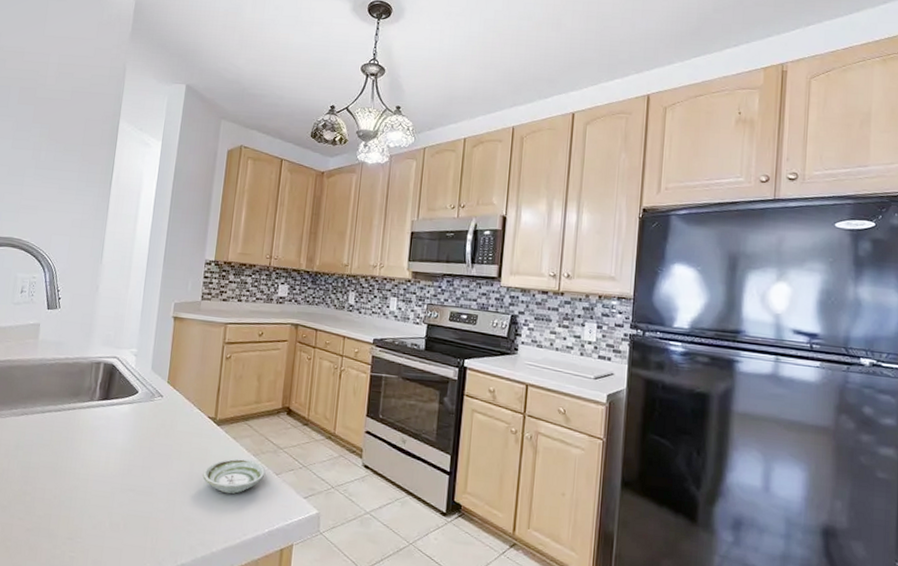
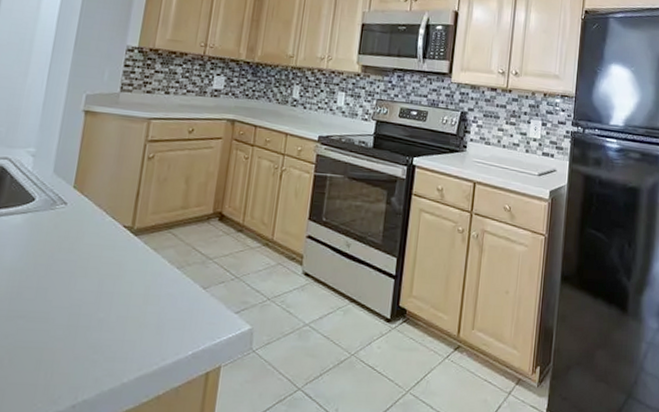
saucer: present [202,458,266,494] -> none [114,272,192,314]

